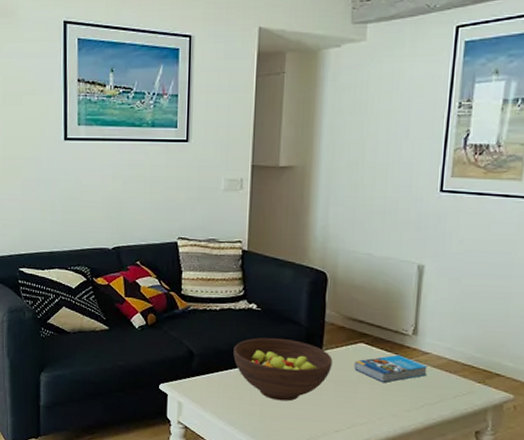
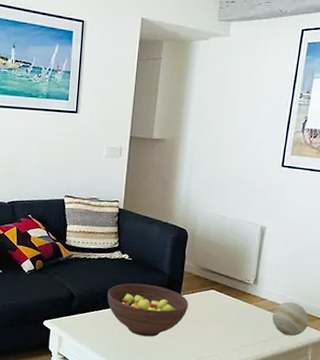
book: present [354,354,427,382] -> none [205,300,264,323]
decorative ball: none [439,355,487,398] -> present [272,302,310,337]

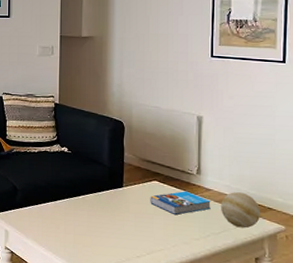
fruit bowl: present [107,283,189,337] -> none [50,176,132,230]
book: none [205,300,264,323] -> present [150,191,211,215]

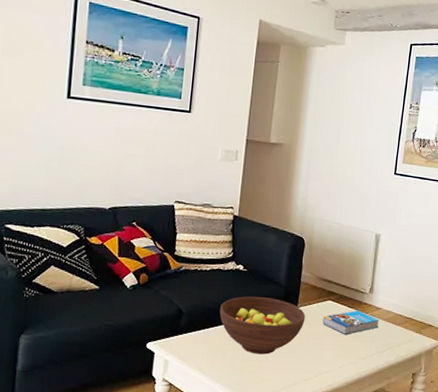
fruit bowl: none [50,176,132,230] -> present [219,296,306,355]
decorative ball: present [221,192,261,229] -> none [387,310,422,346]

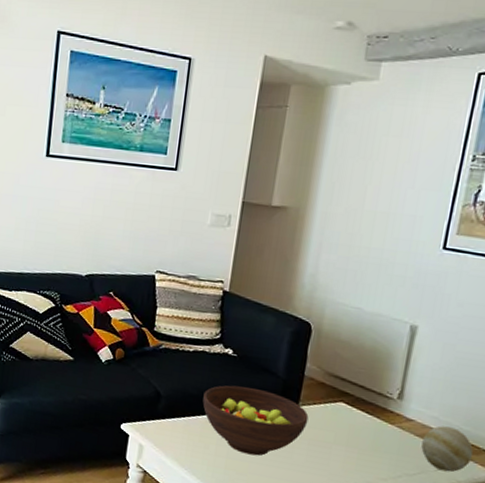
book: present [322,310,379,334] -> none [331,418,410,447]
decorative ball: none [387,310,422,346] -> present [421,426,474,473]

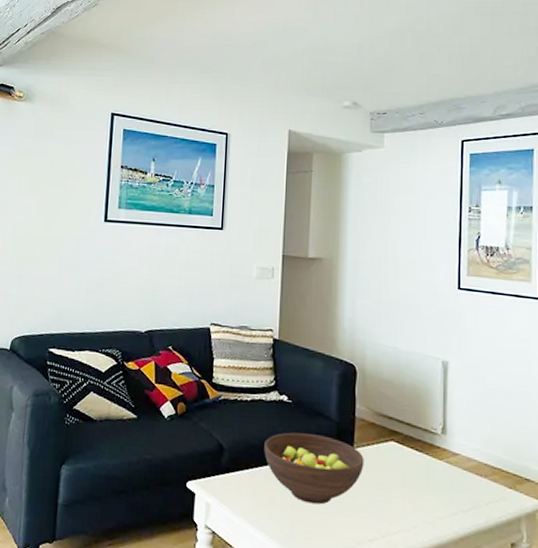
decorative ball: present [421,426,474,473] -> none [470,457,517,505]

